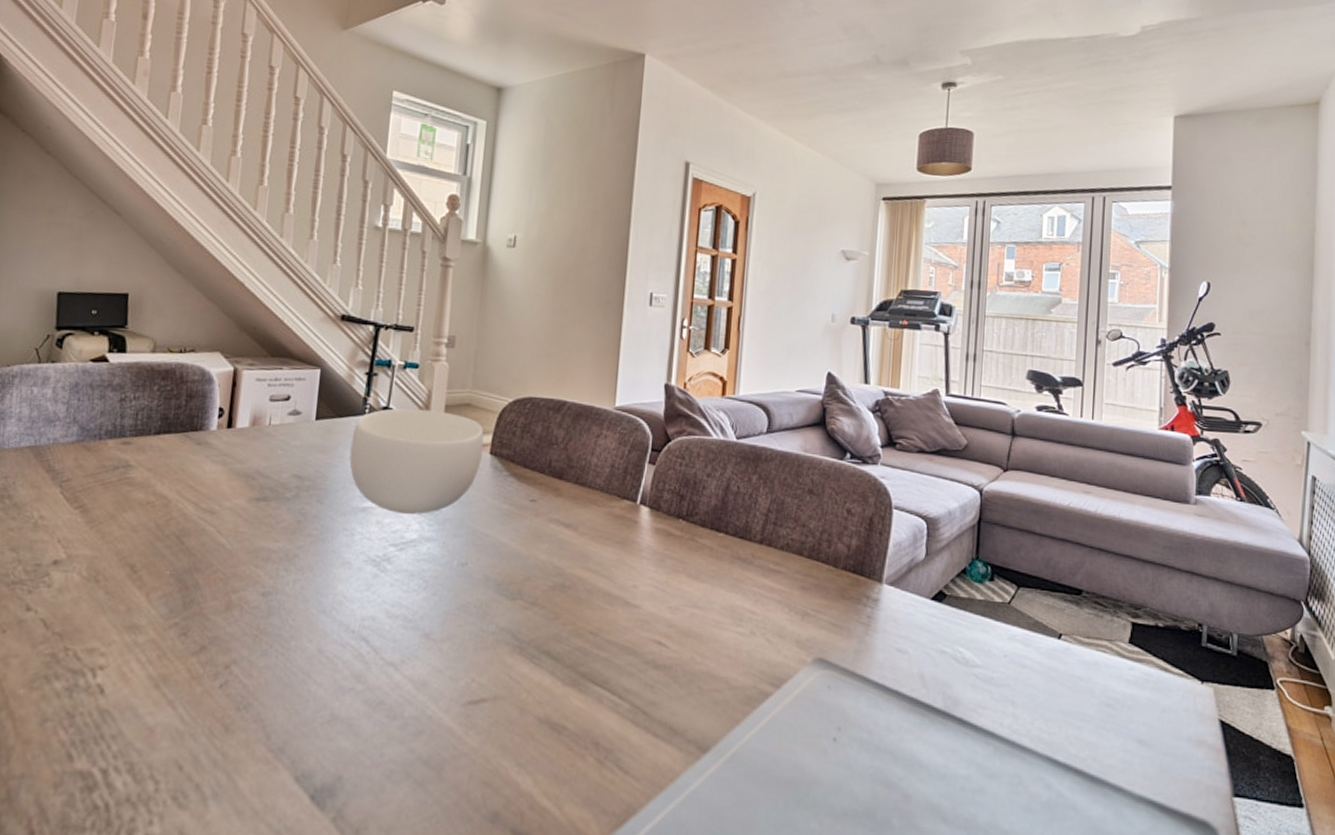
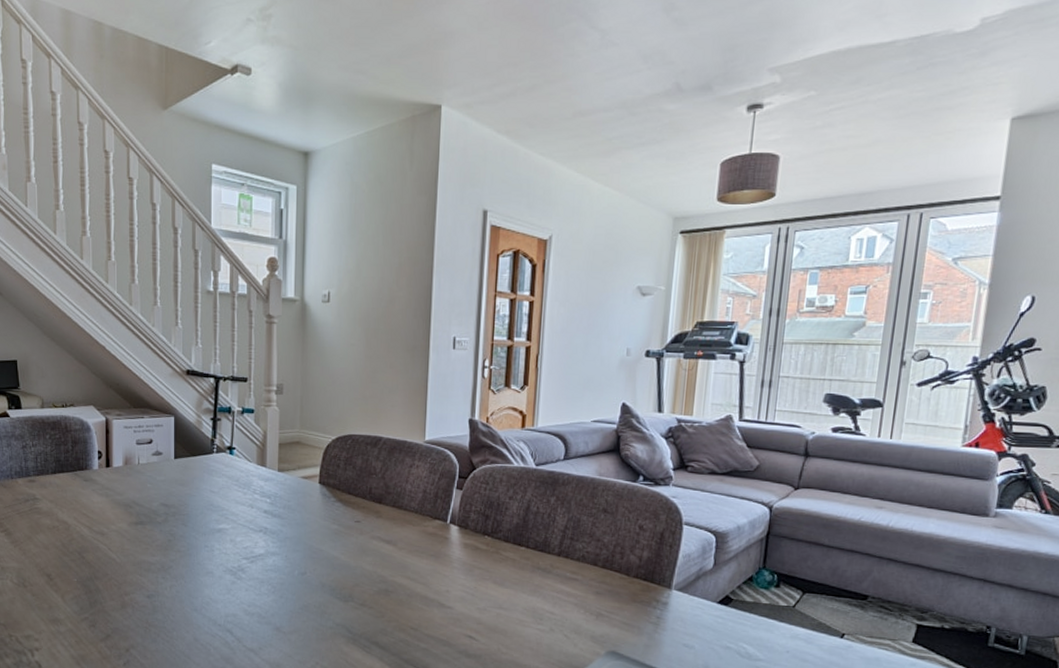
bowl: present [349,408,484,514] -> none [204,447,314,534]

